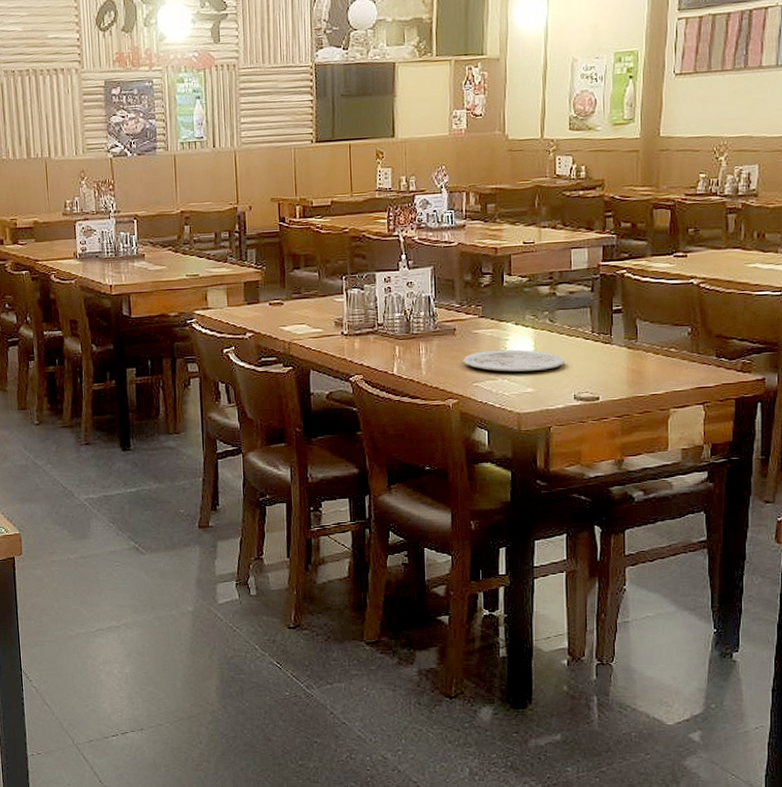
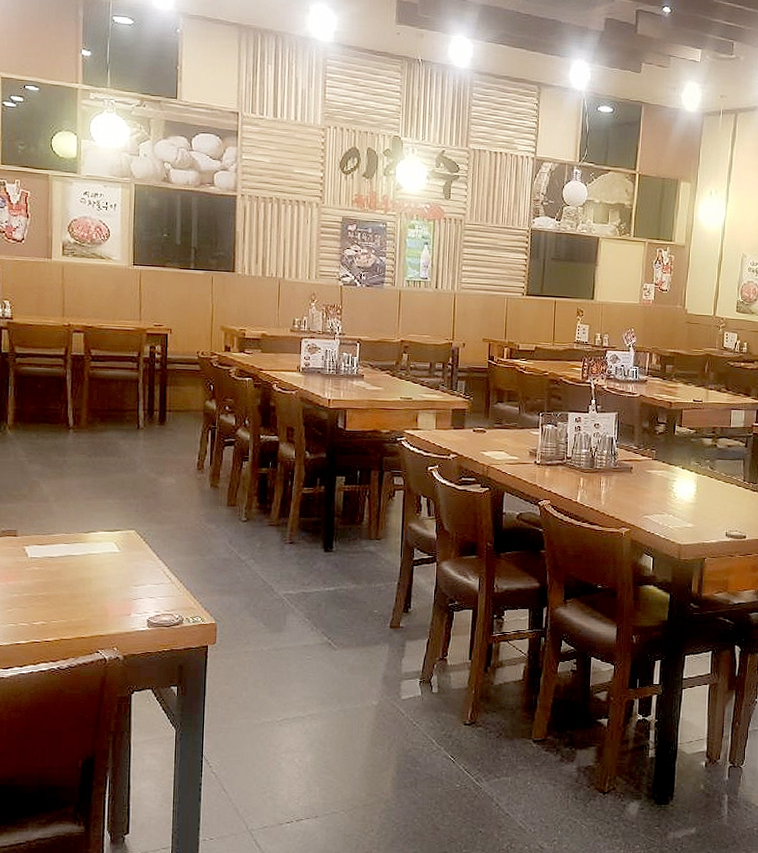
plate: present [463,349,564,372] -> none [637,488,720,510]

